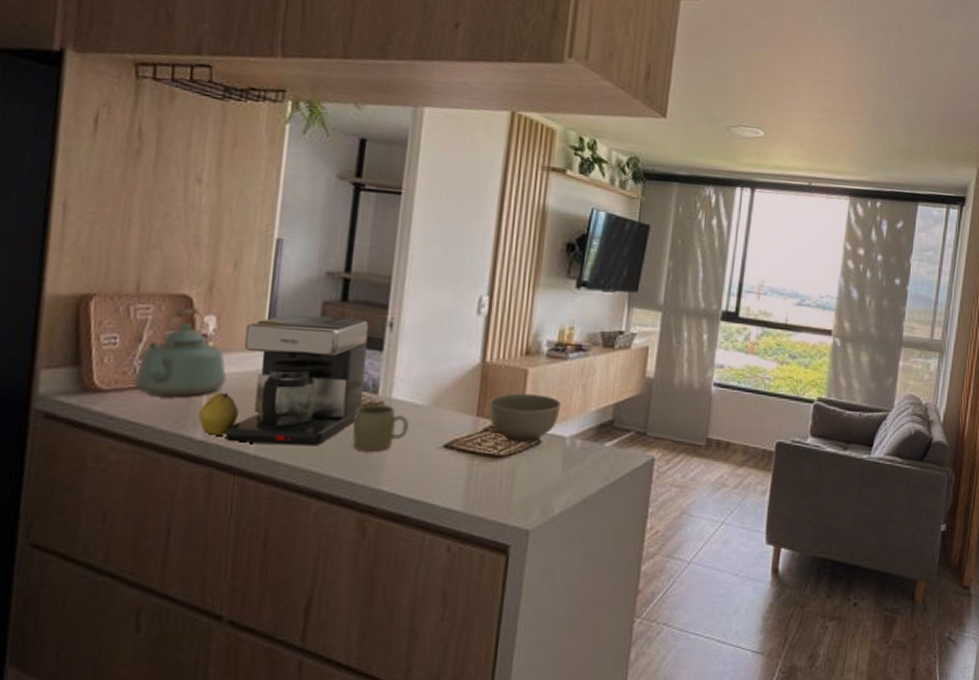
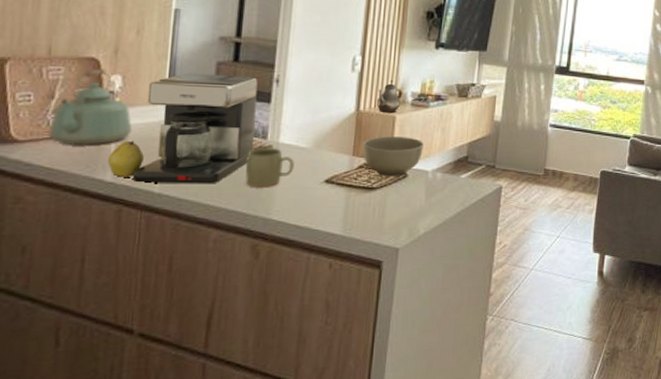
teapot: none [505,325,538,366] -> present [376,79,404,114]

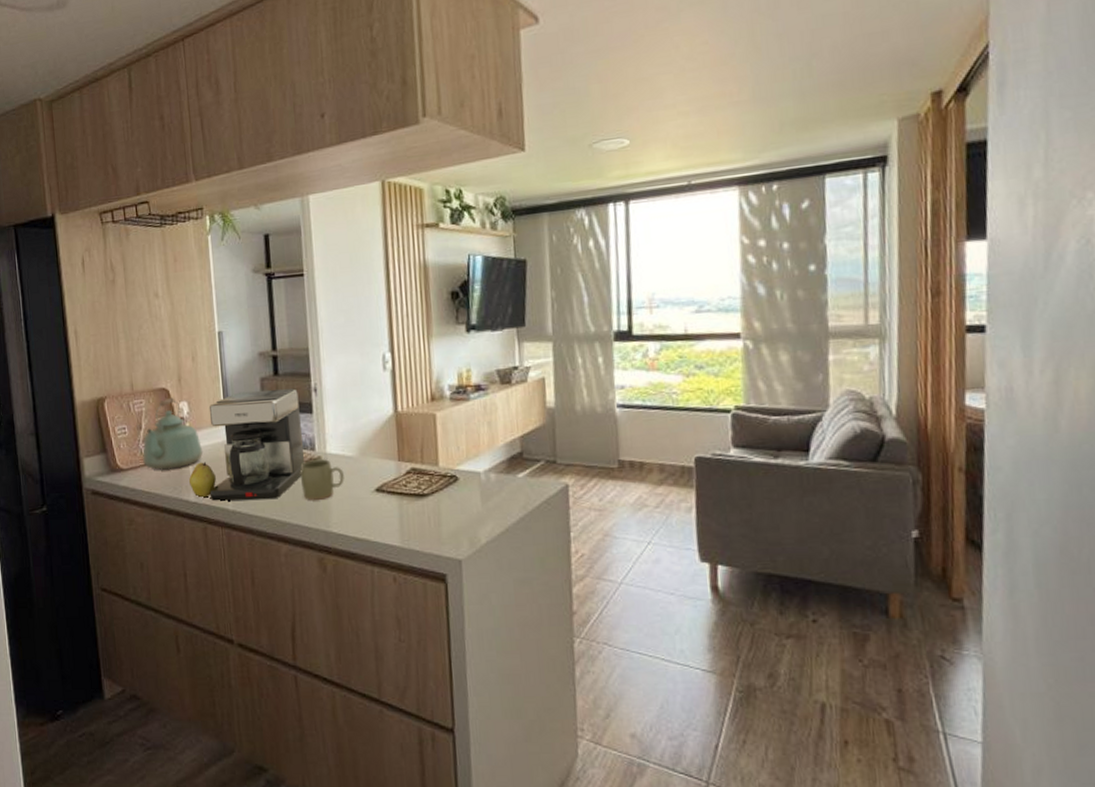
bowl: present [363,136,424,177] -> none [407,435,471,482]
teapot: present [376,79,404,114] -> none [413,374,440,412]

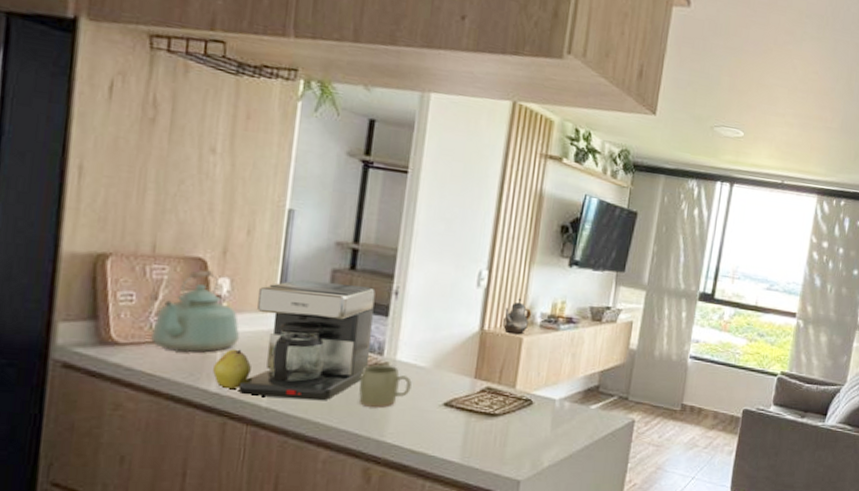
teapot: none [413,374,440,412] -> present [502,298,532,335]

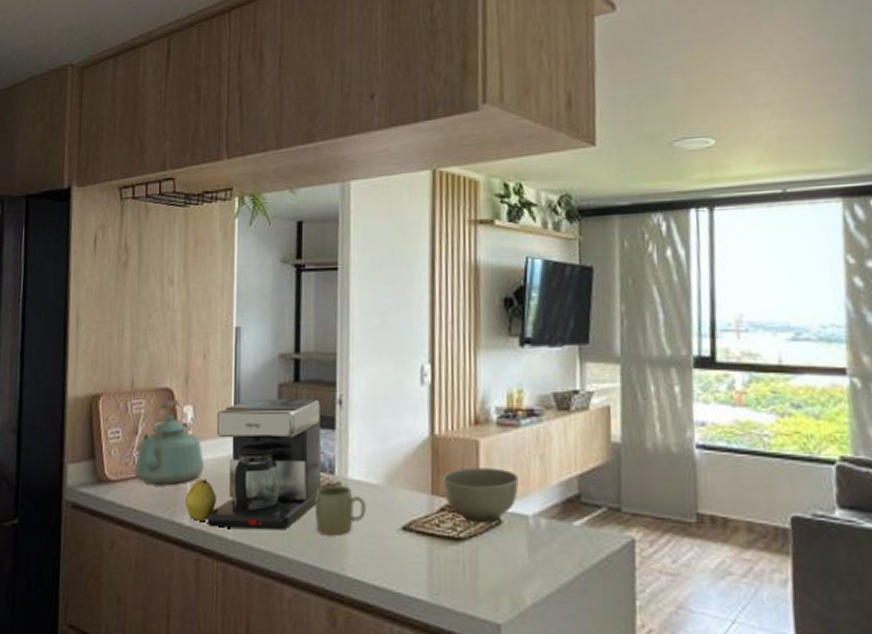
bowl: none [486,359,552,404] -> present [443,468,519,524]
teapot: present [502,298,532,335] -> none [453,392,486,437]

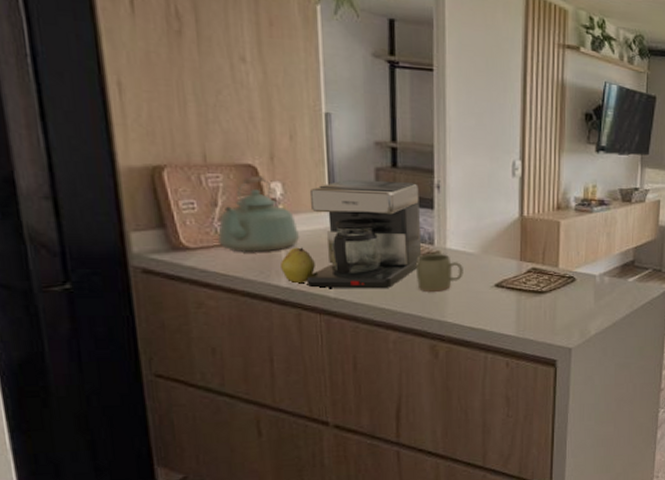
bowl: present [443,468,519,524] -> none [530,241,590,281]

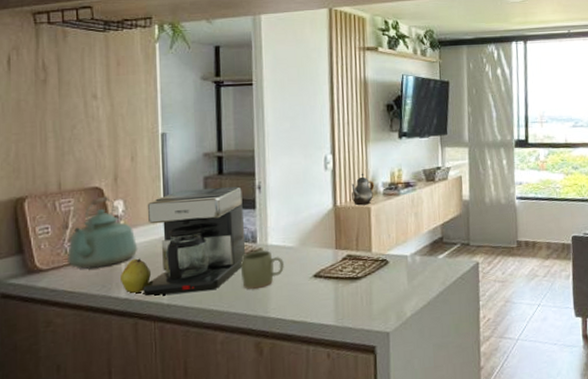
teapot: none [539,184,566,219] -> present [351,173,375,206]

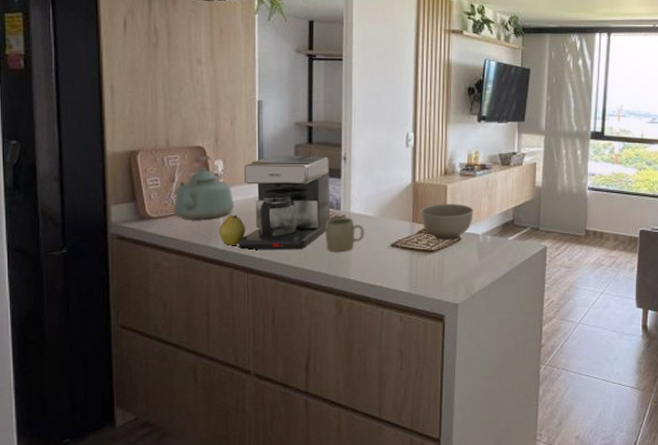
bowl: none [344,225,400,266] -> present [421,204,473,241]
teapot: present [351,173,375,206] -> none [429,152,452,183]

